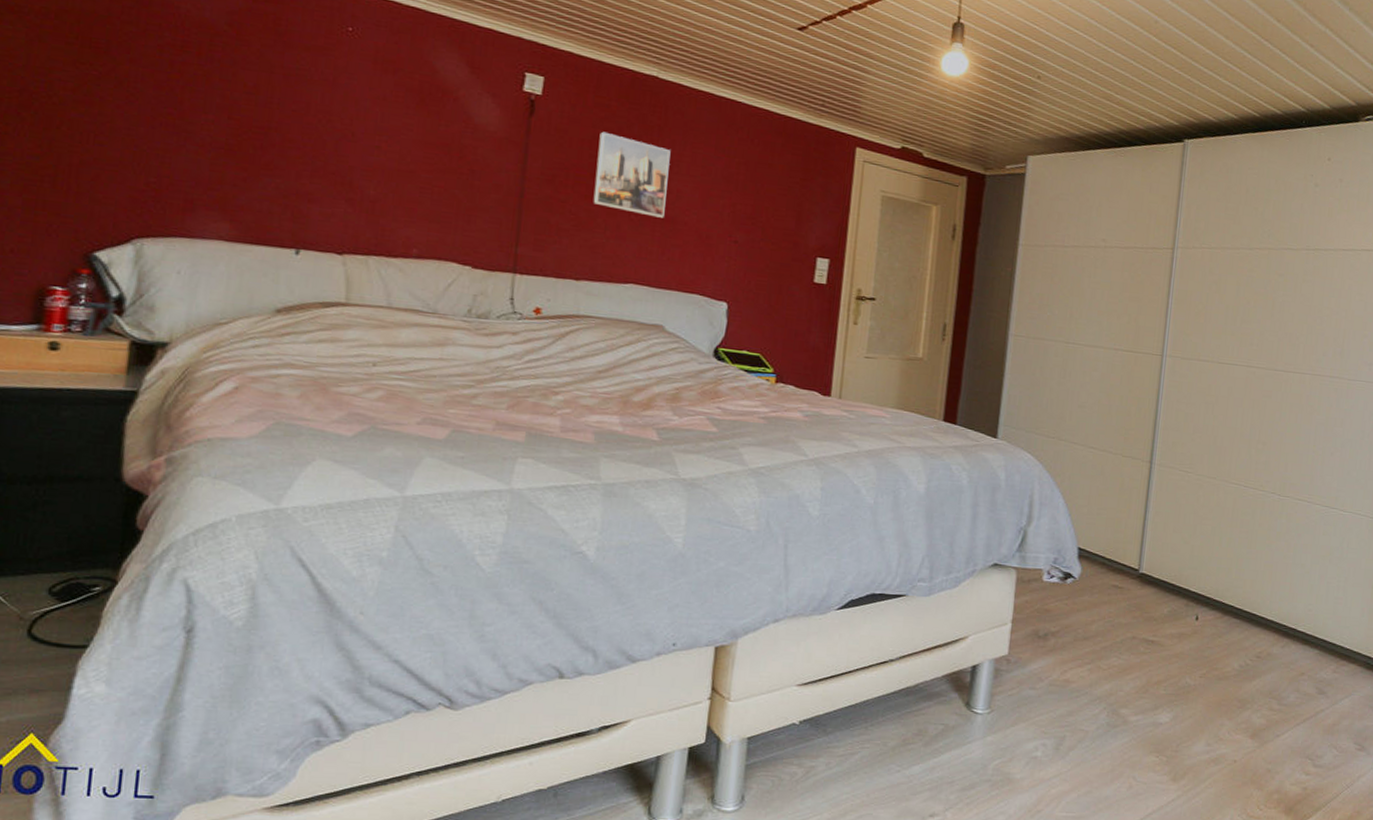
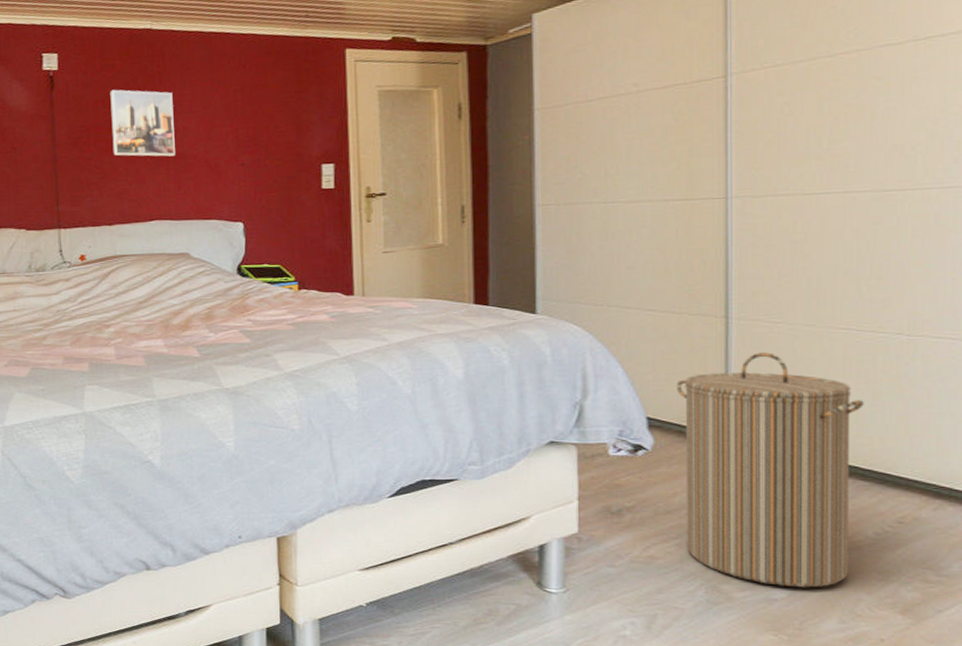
laundry hamper: none [1096,497,1243,713] -> present [675,352,864,588]

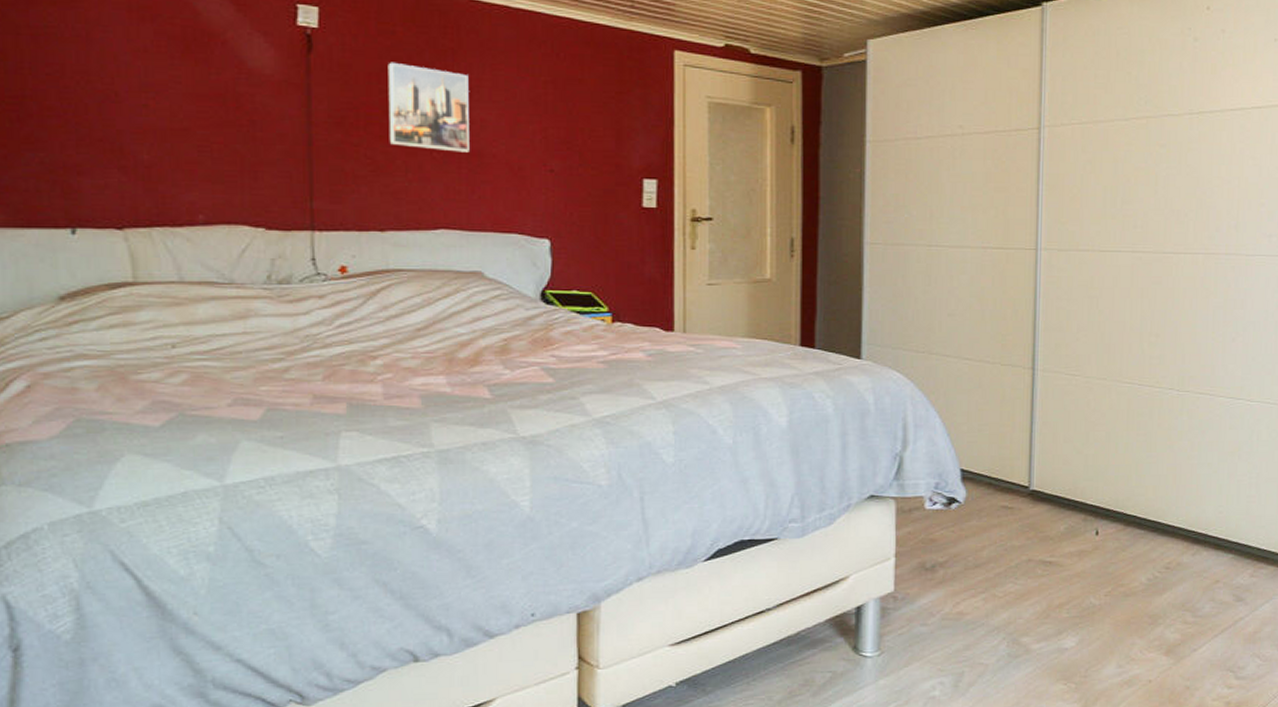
laundry hamper: present [675,352,864,588] -> none [987,404,1142,636]

